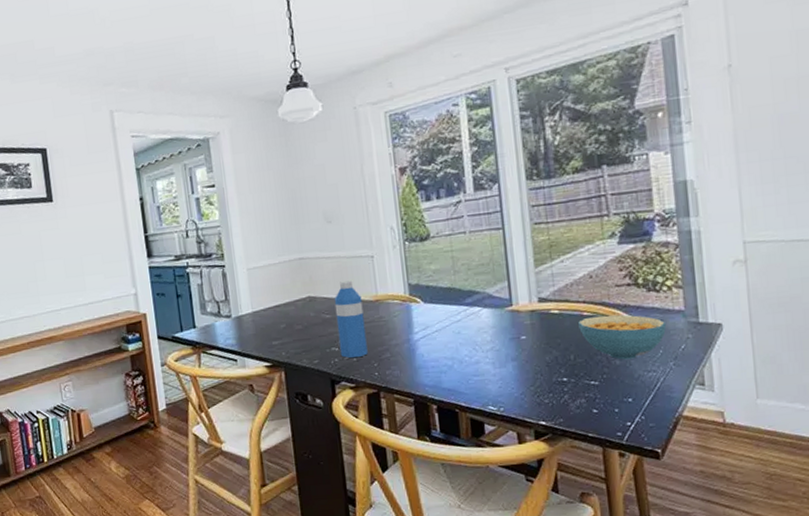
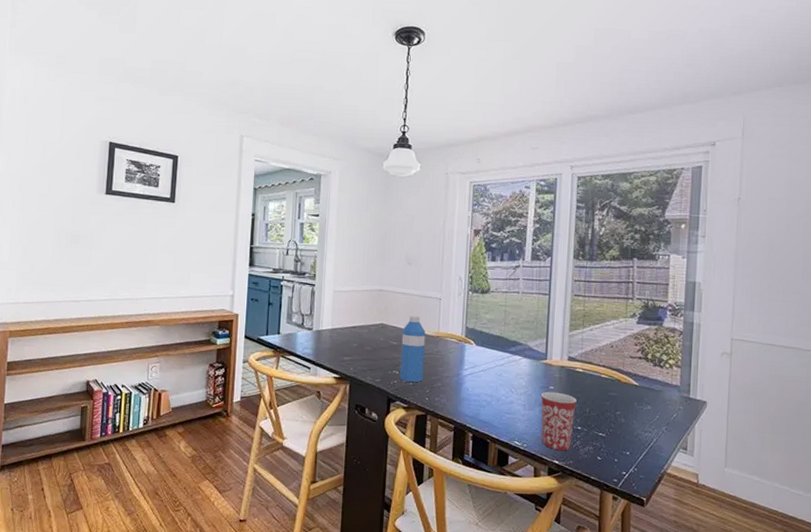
mug: none [511,341,558,409] -> present [540,391,577,450]
cereal bowl: present [578,315,667,360] -> none [596,379,665,420]

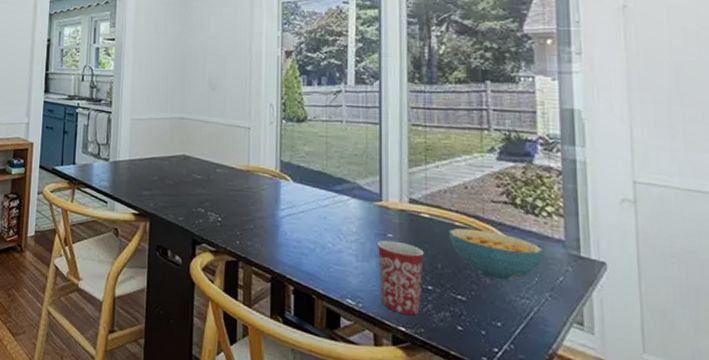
water bottle: present [399,315,426,382] -> none [205,146,234,223]
cereal bowl: none [596,379,665,420] -> present [449,228,544,281]

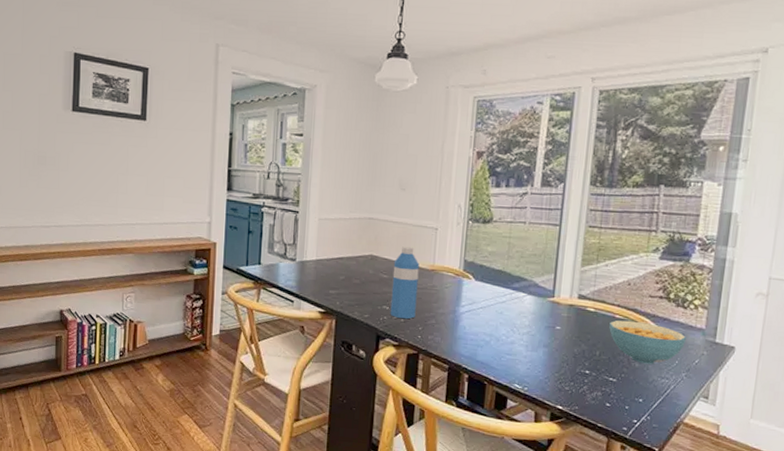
water bottle: none [205,146,234,223] -> present [390,246,419,319]
mug: present [376,240,424,315] -> none [544,332,586,395]

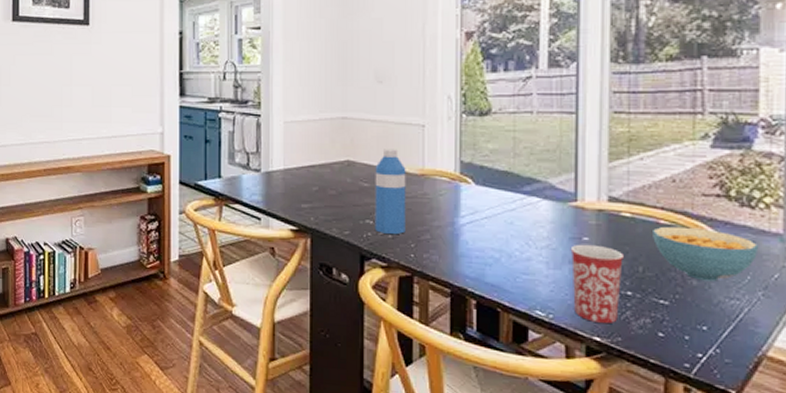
mug: none [544,332,586,395] -> present [570,244,623,323]

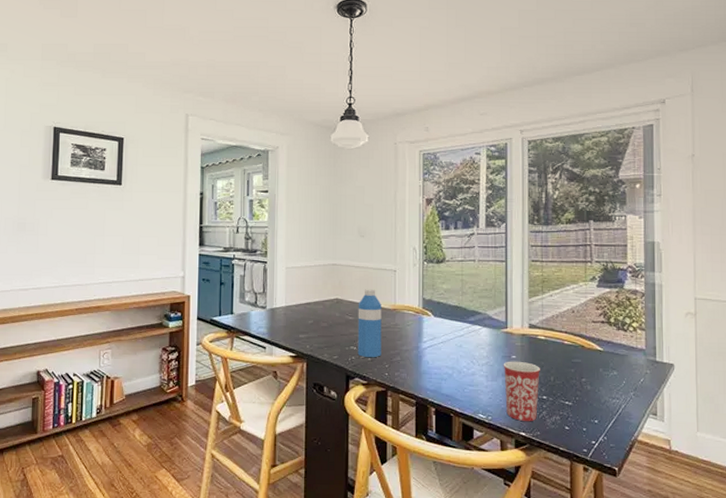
cereal bowl: present [653,226,759,282] -> none [560,345,630,386]

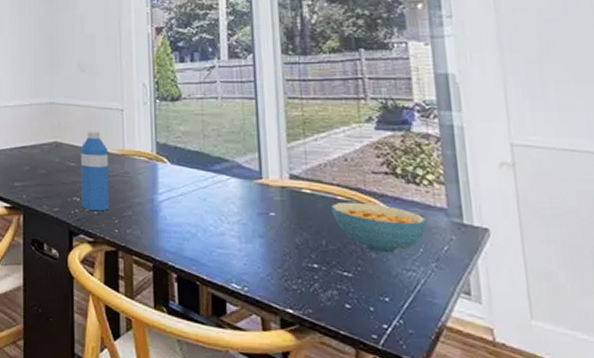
mug: present [503,361,540,421] -> none [259,219,308,295]
cereal bowl: none [560,345,630,386] -> present [331,202,428,254]

